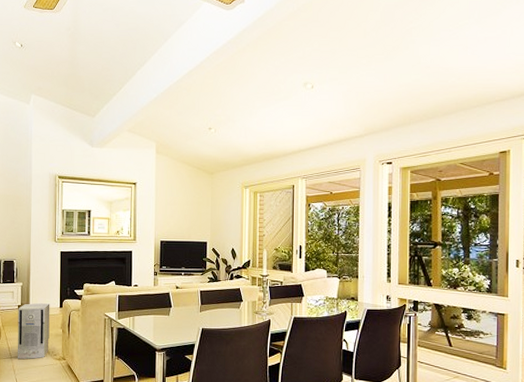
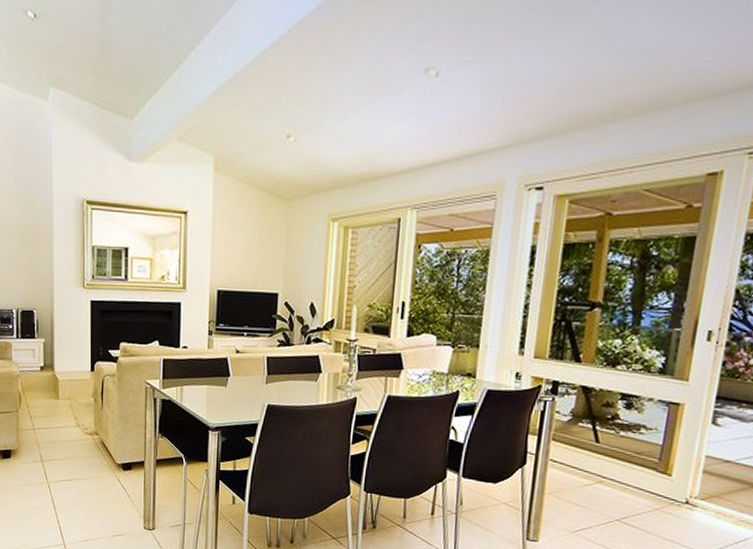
air purifier: present [17,303,50,359] -> none [40,364,79,432]

